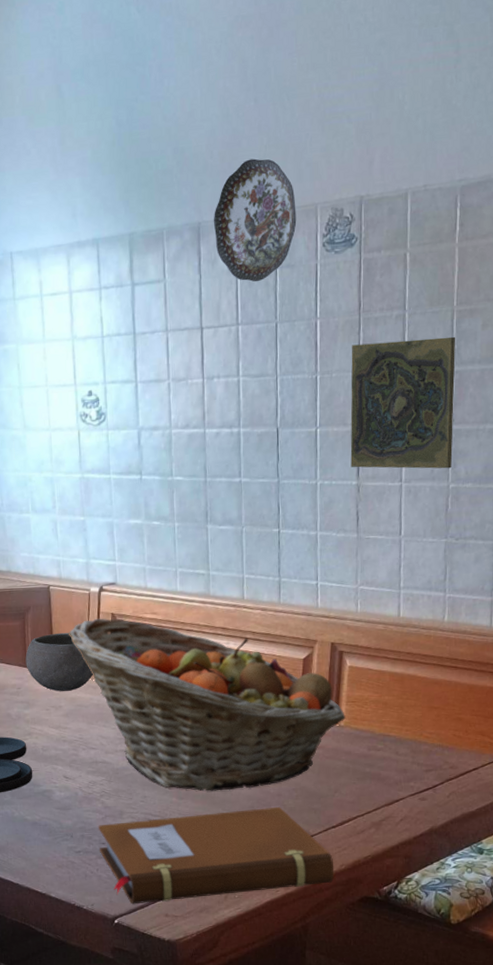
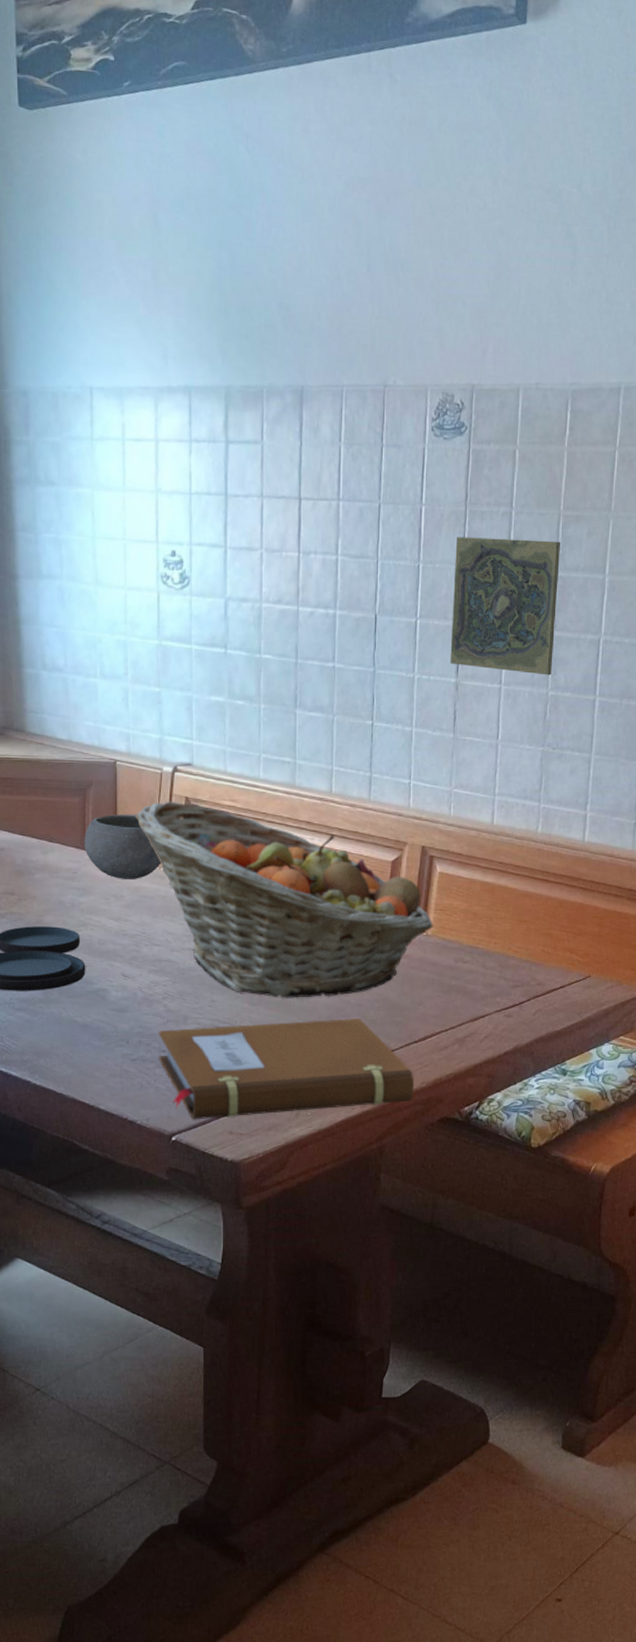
decorative plate: present [213,158,297,282] -> none [317,327,406,458]

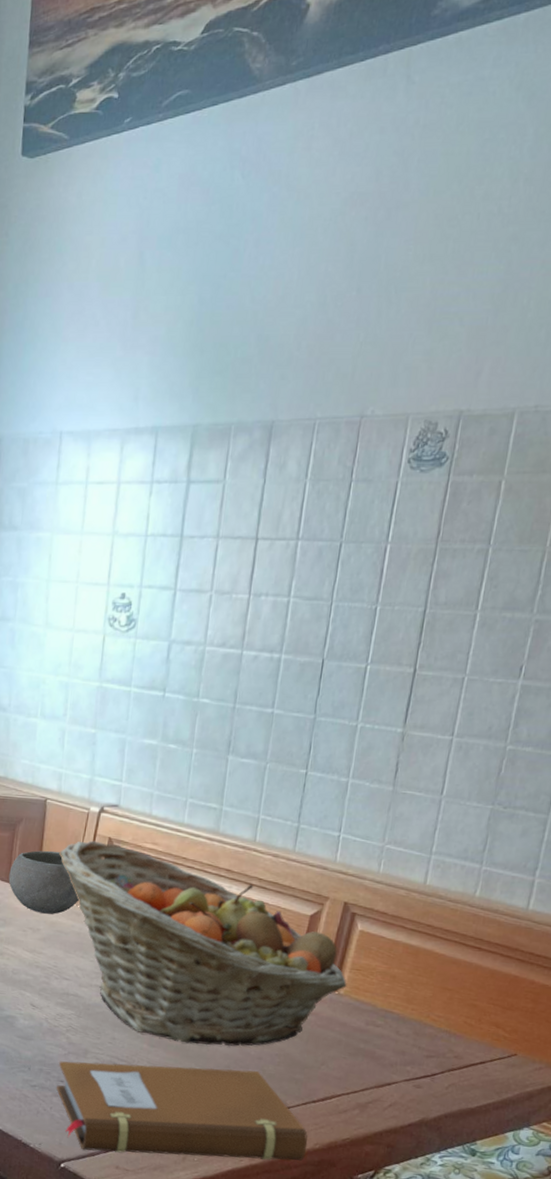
decorative tile: present [450,537,561,676] -> none [398,577,543,728]

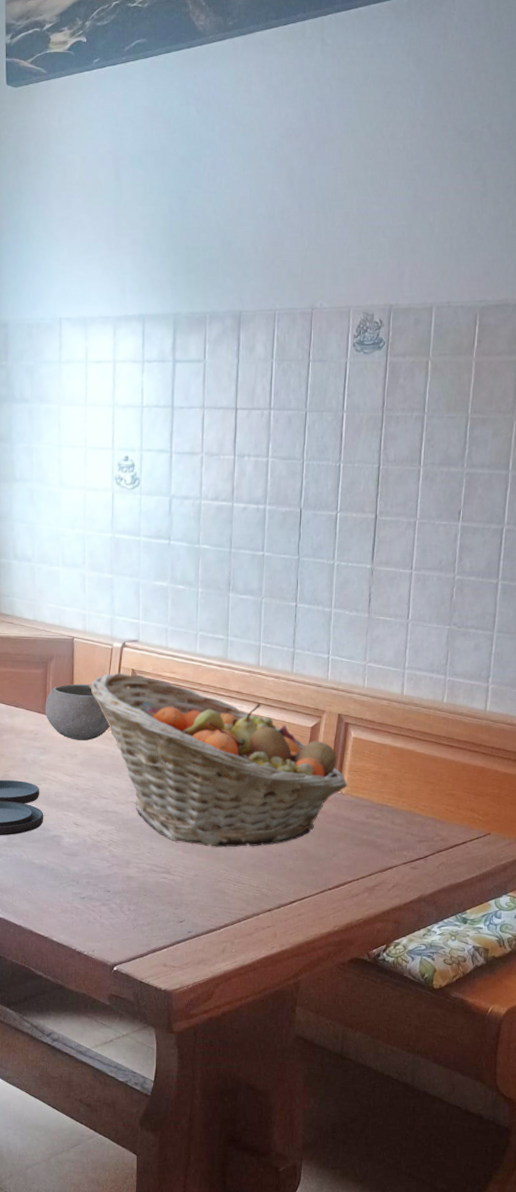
notebook: present [56,1061,308,1161] -> none [104,866,328,953]

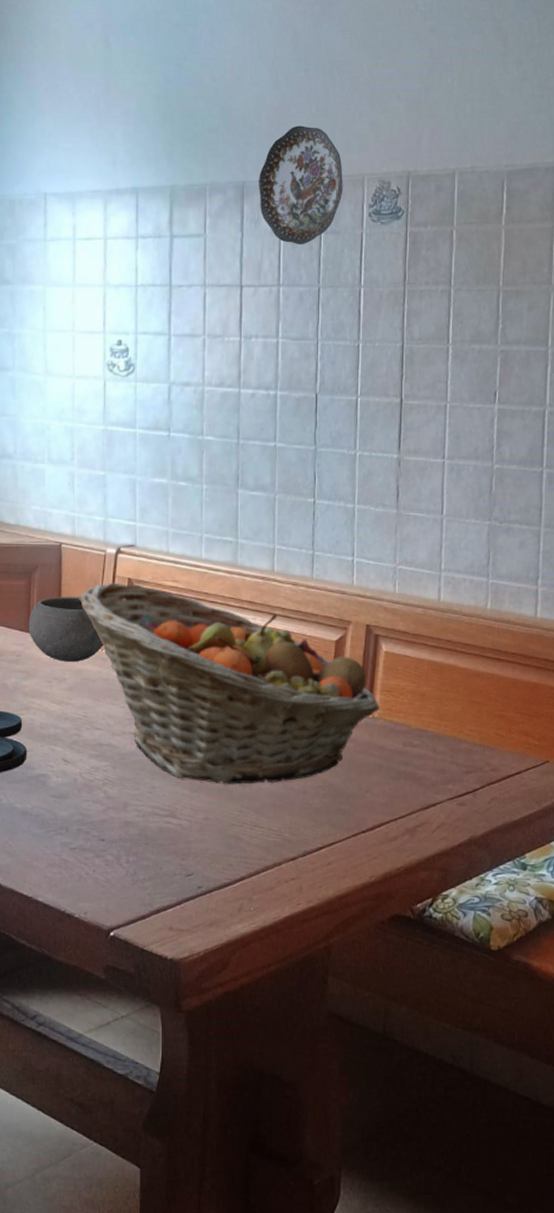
decorative plate: none [253,259,331,372] -> present [258,125,343,245]

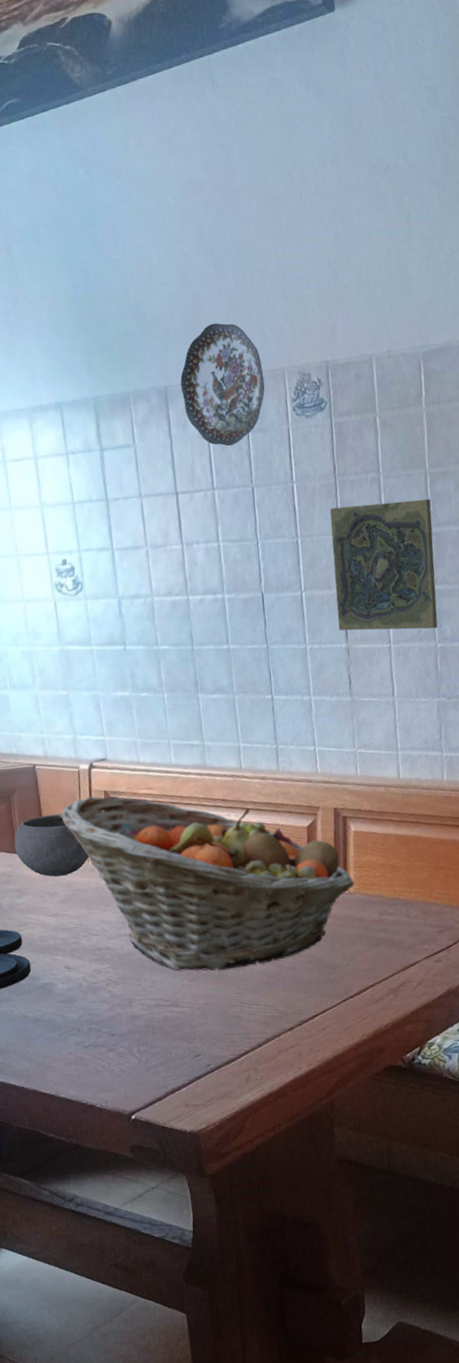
decorative tile: none [392,316,502,449] -> present [330,498,438,631]

